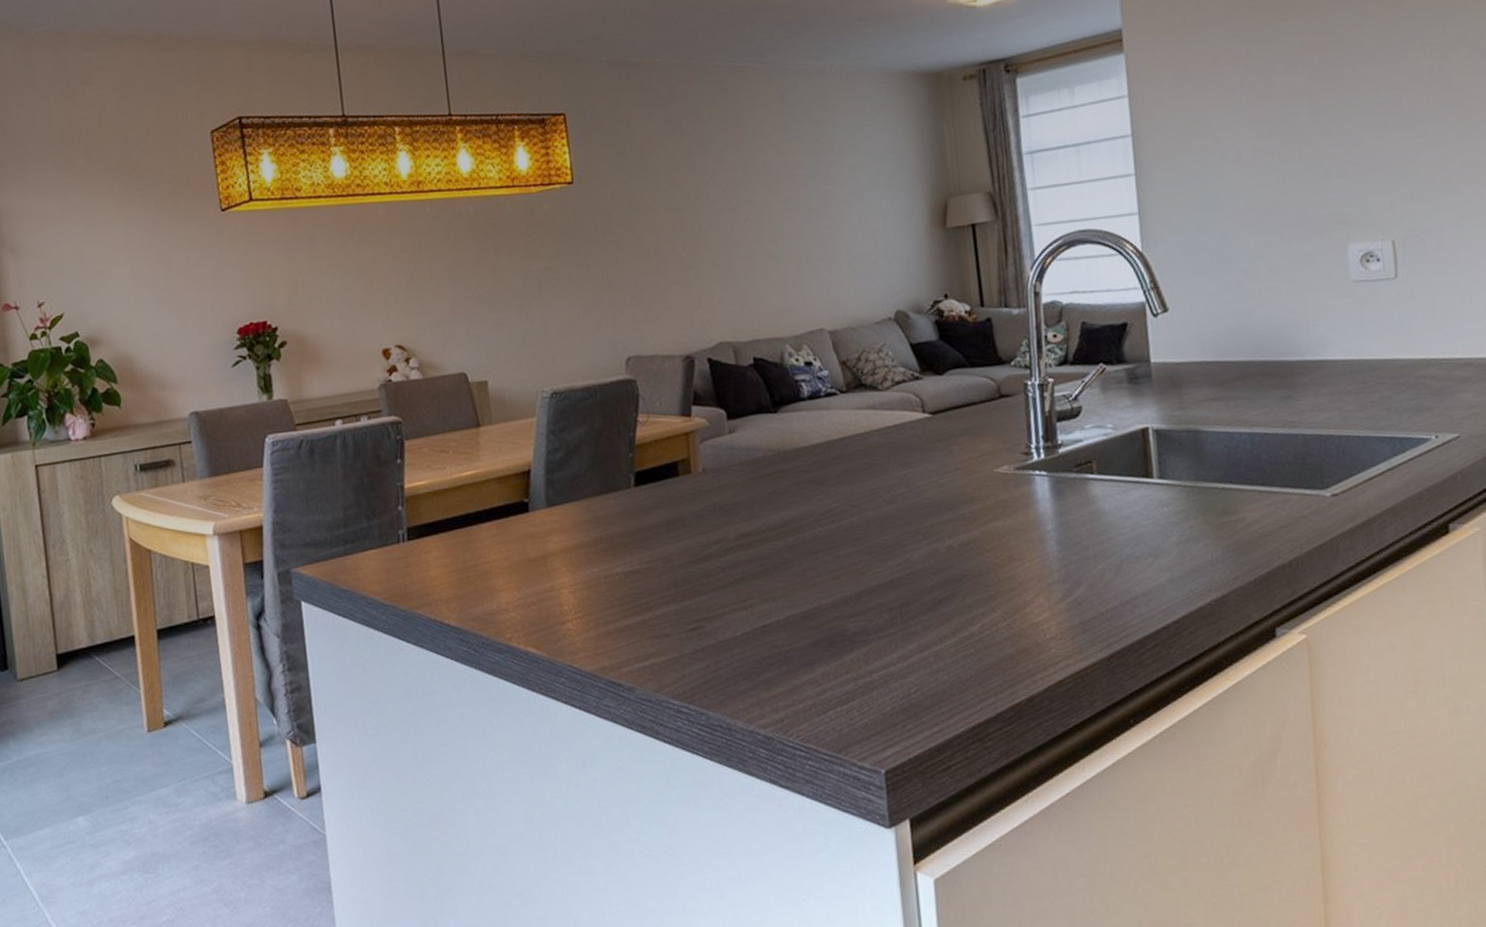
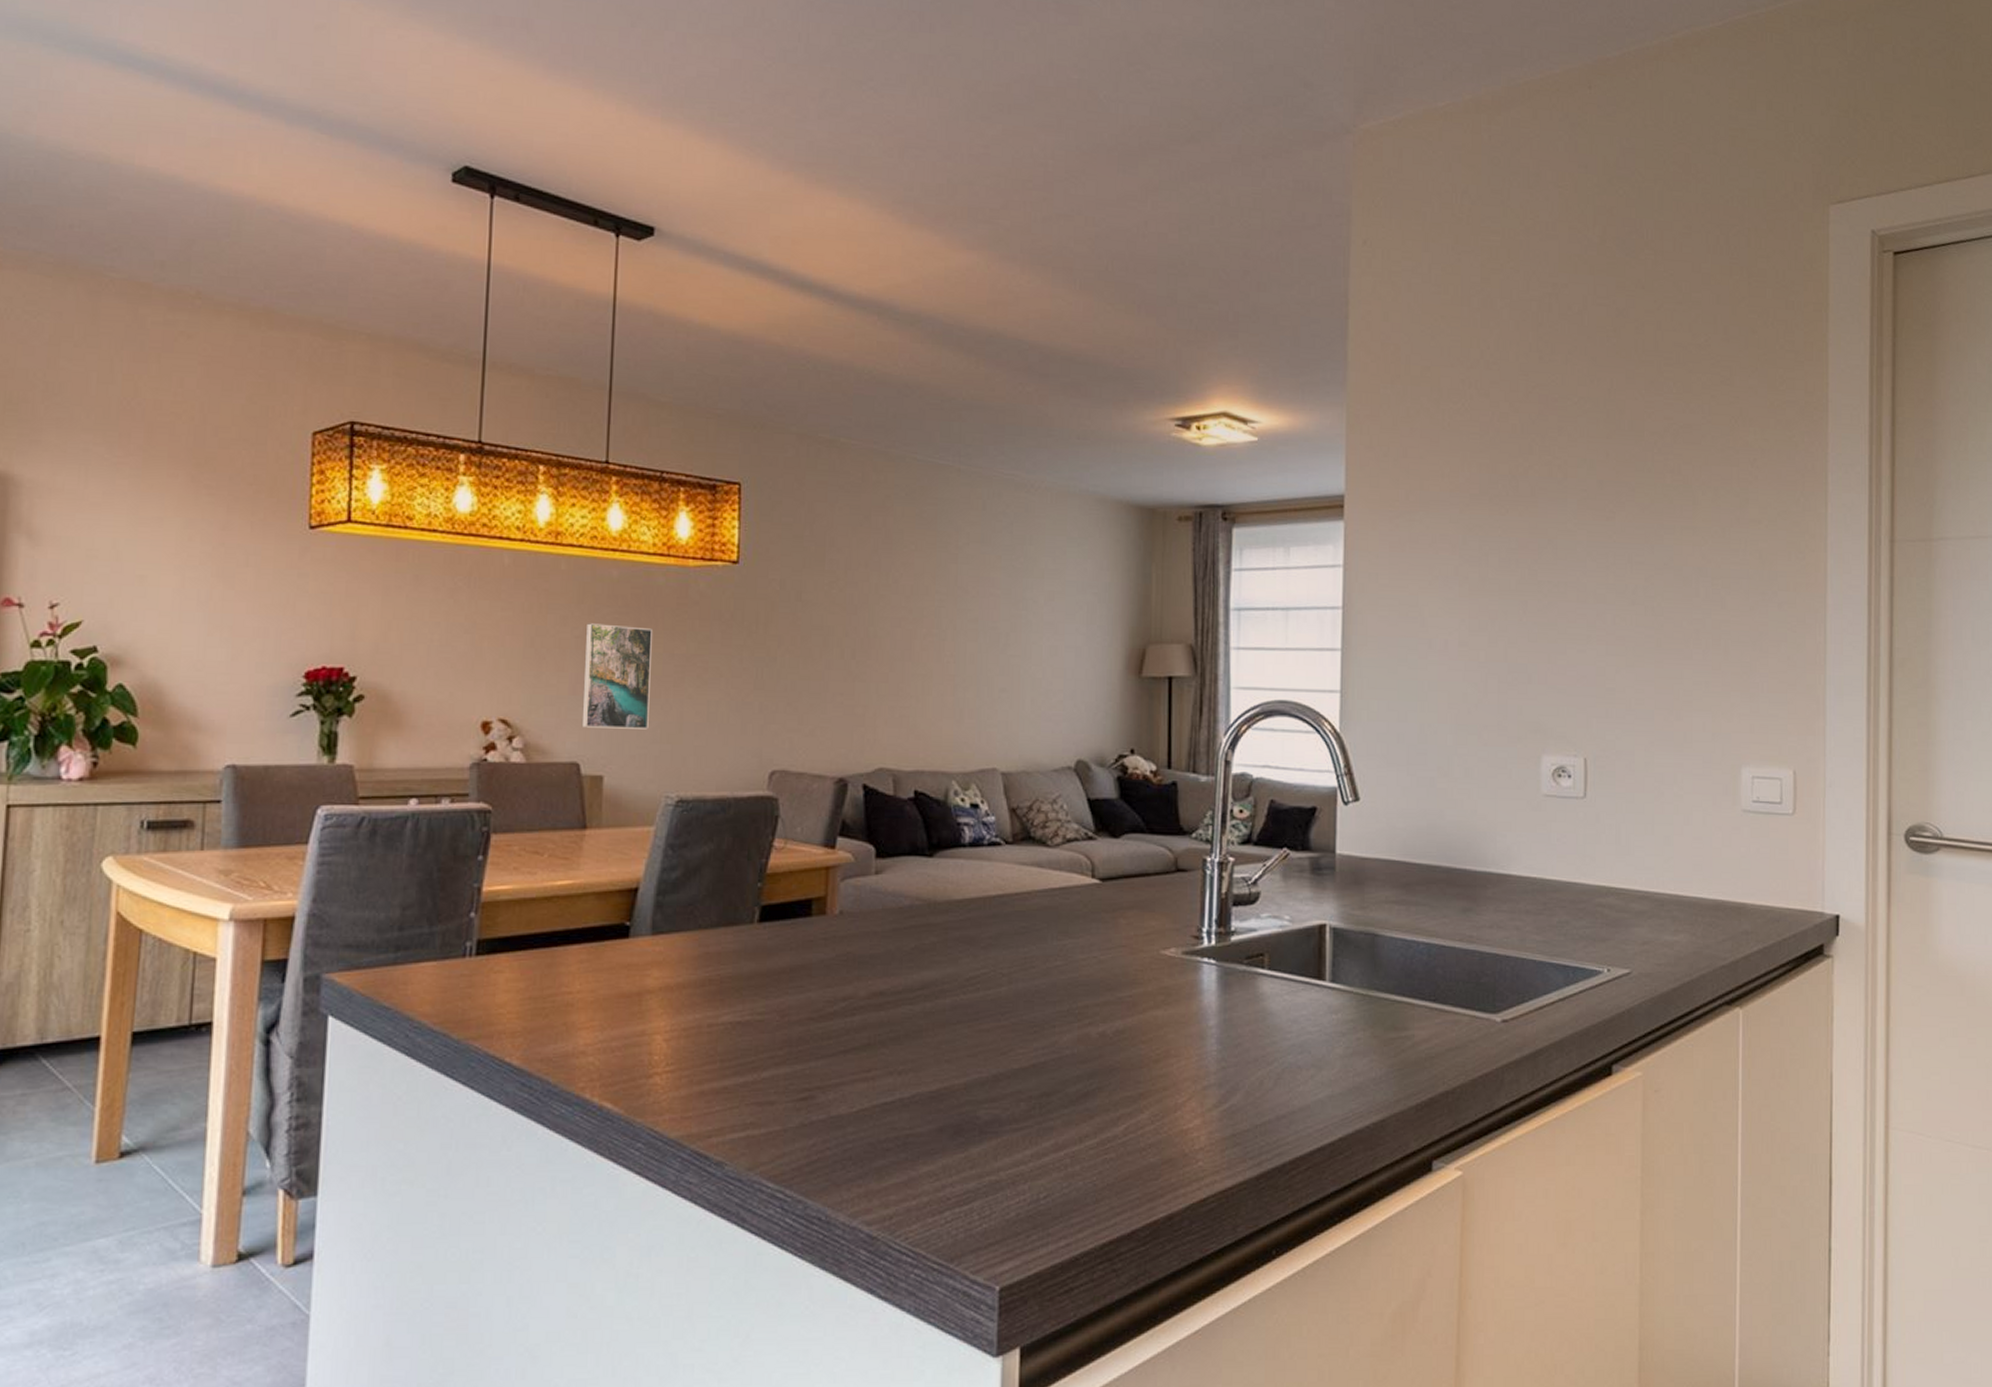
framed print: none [454,251,519,343] -> present [581,623,652,729]

